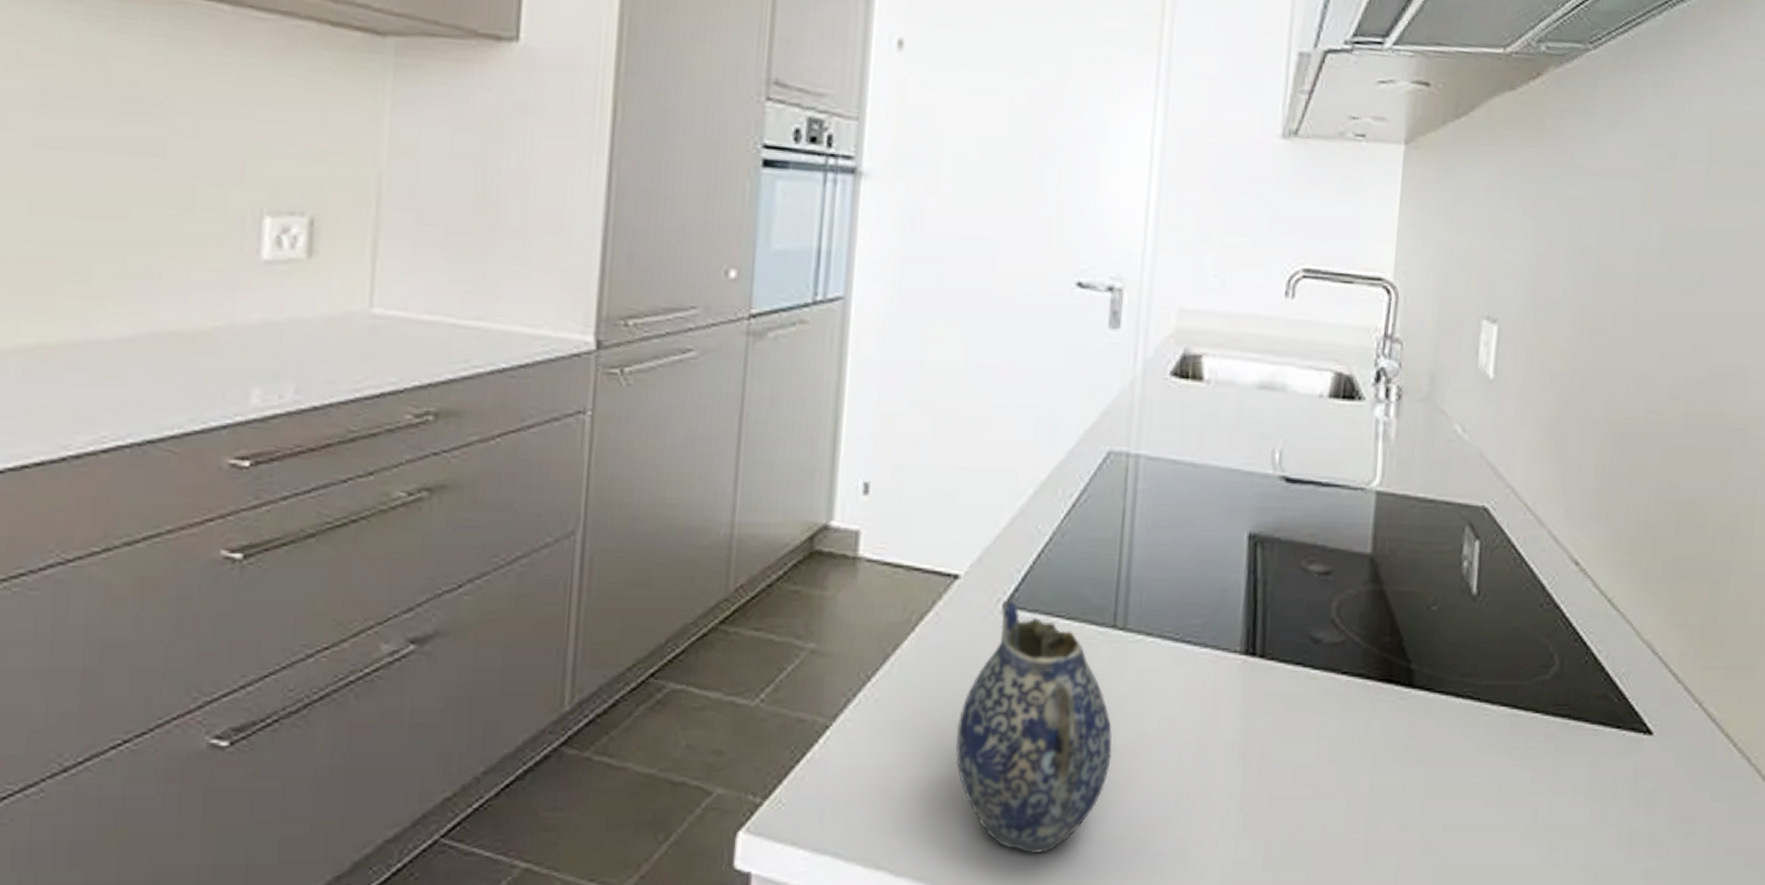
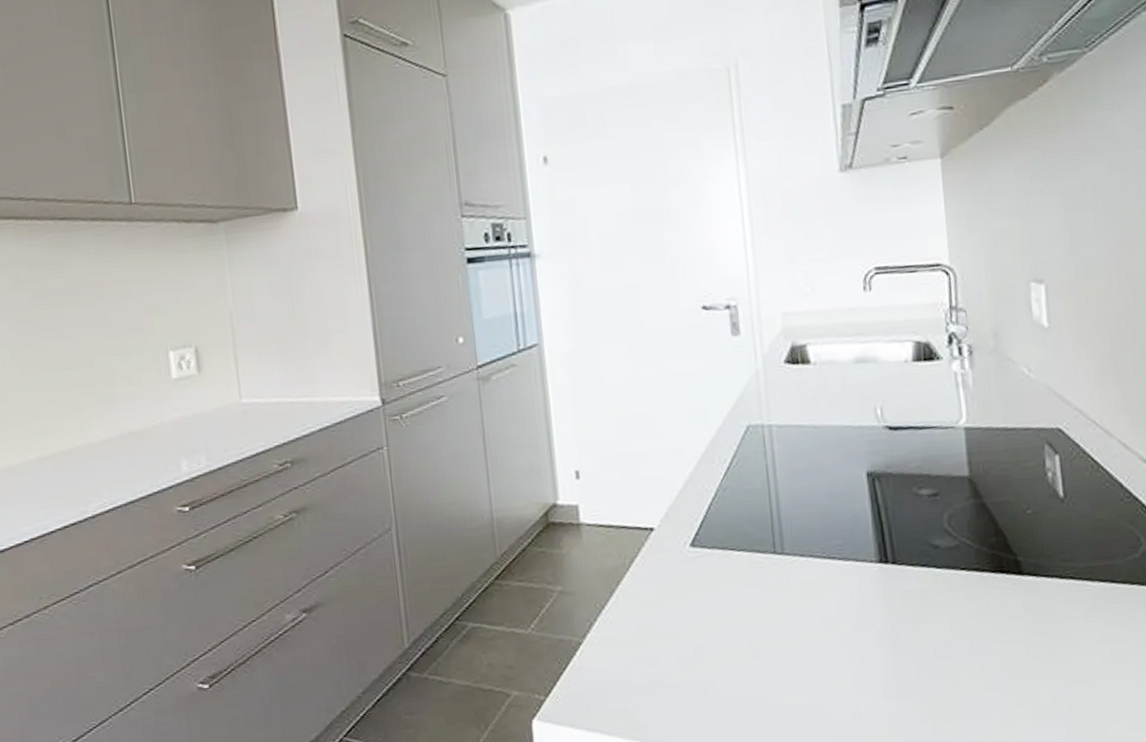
teapot: present [956,599,1112,855] -> none [671,540,790,723]

